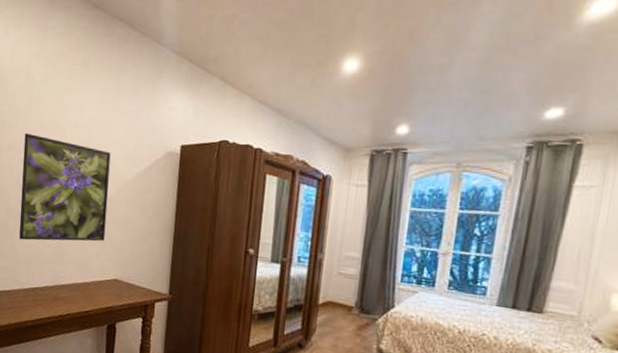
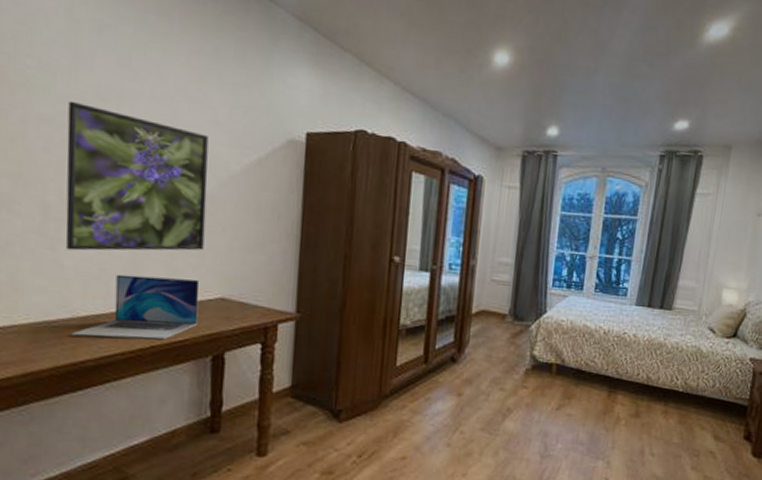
laptop: none [19,258,101,310] -> present [70,274,200,340]

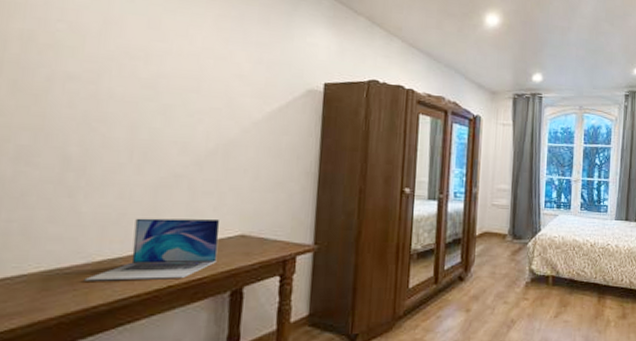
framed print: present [65,100,209,251] -> none [85,59,233,198]

